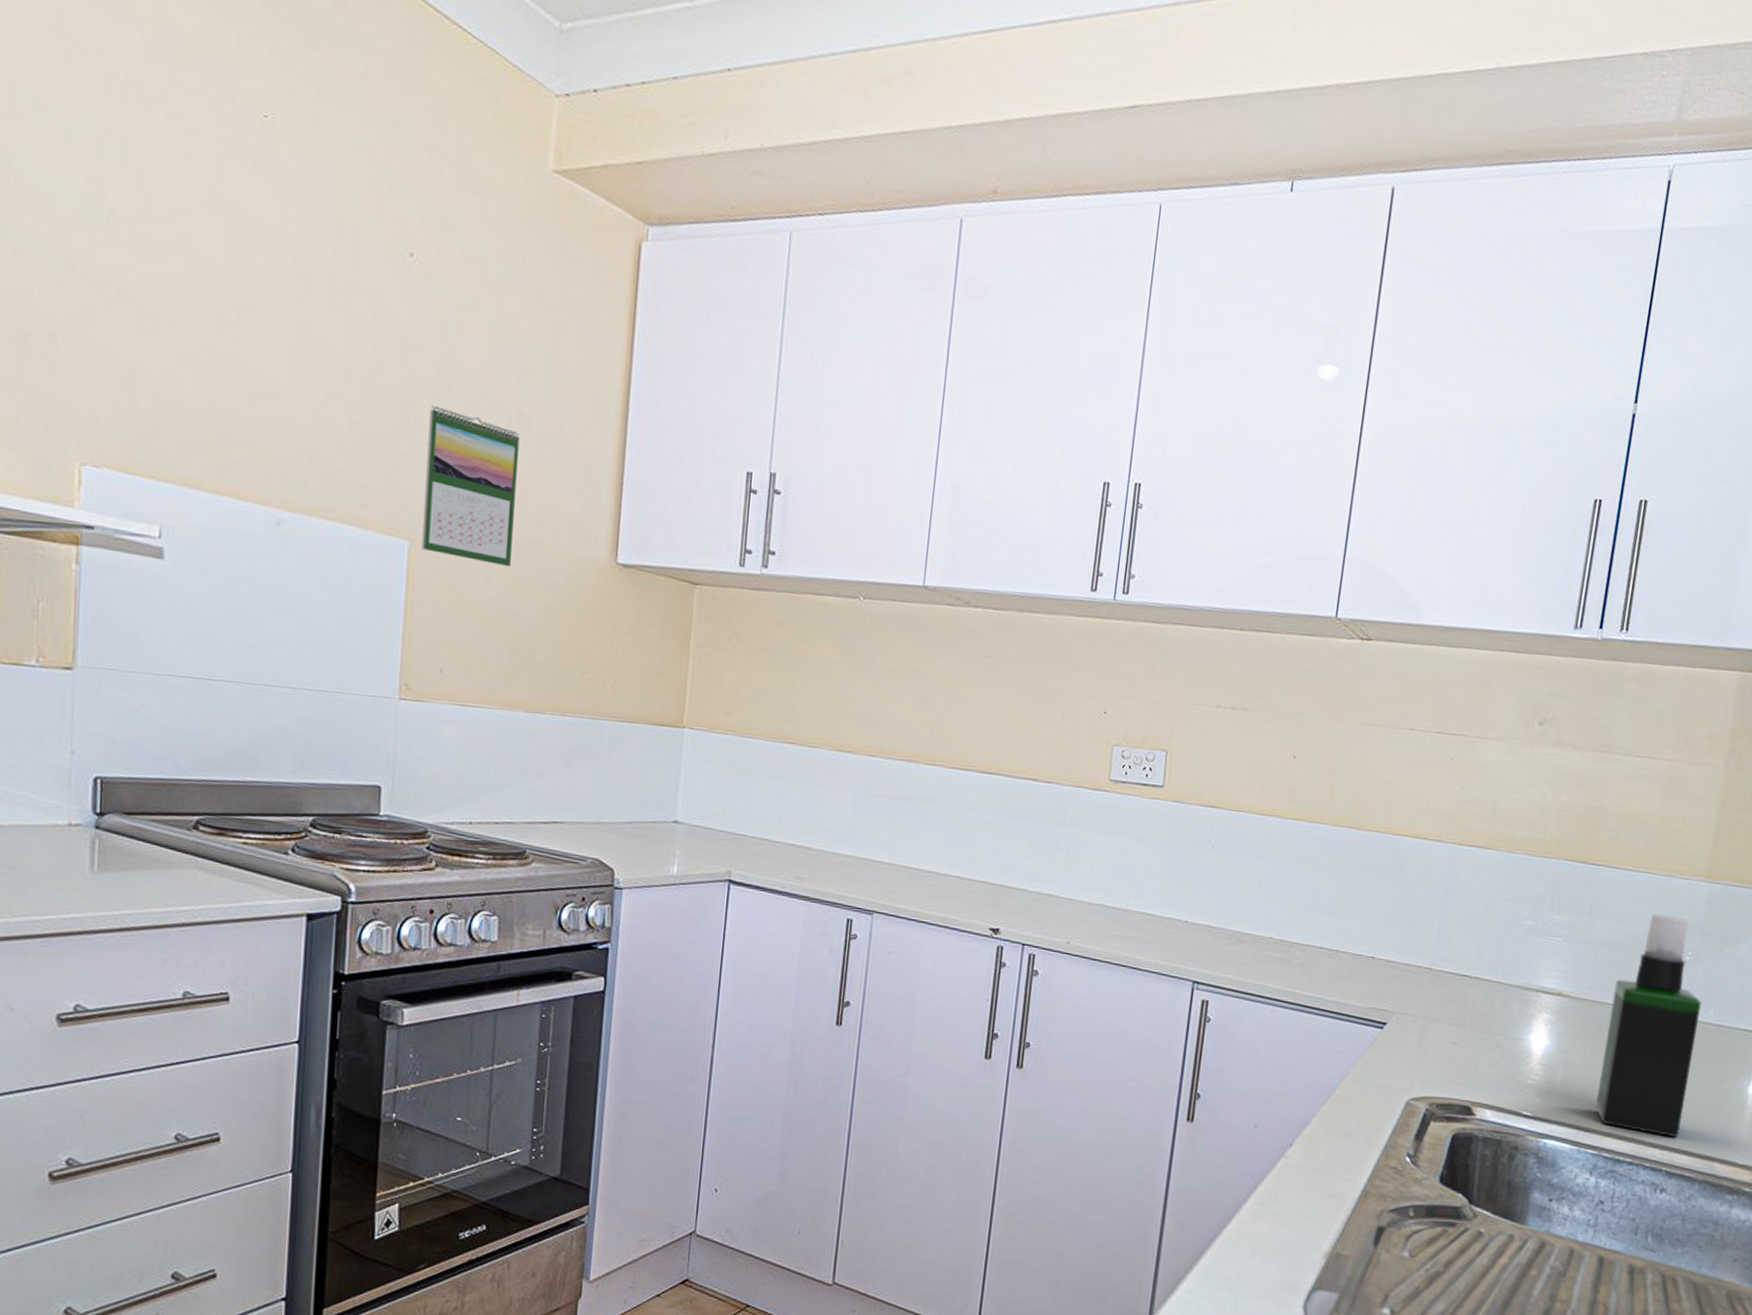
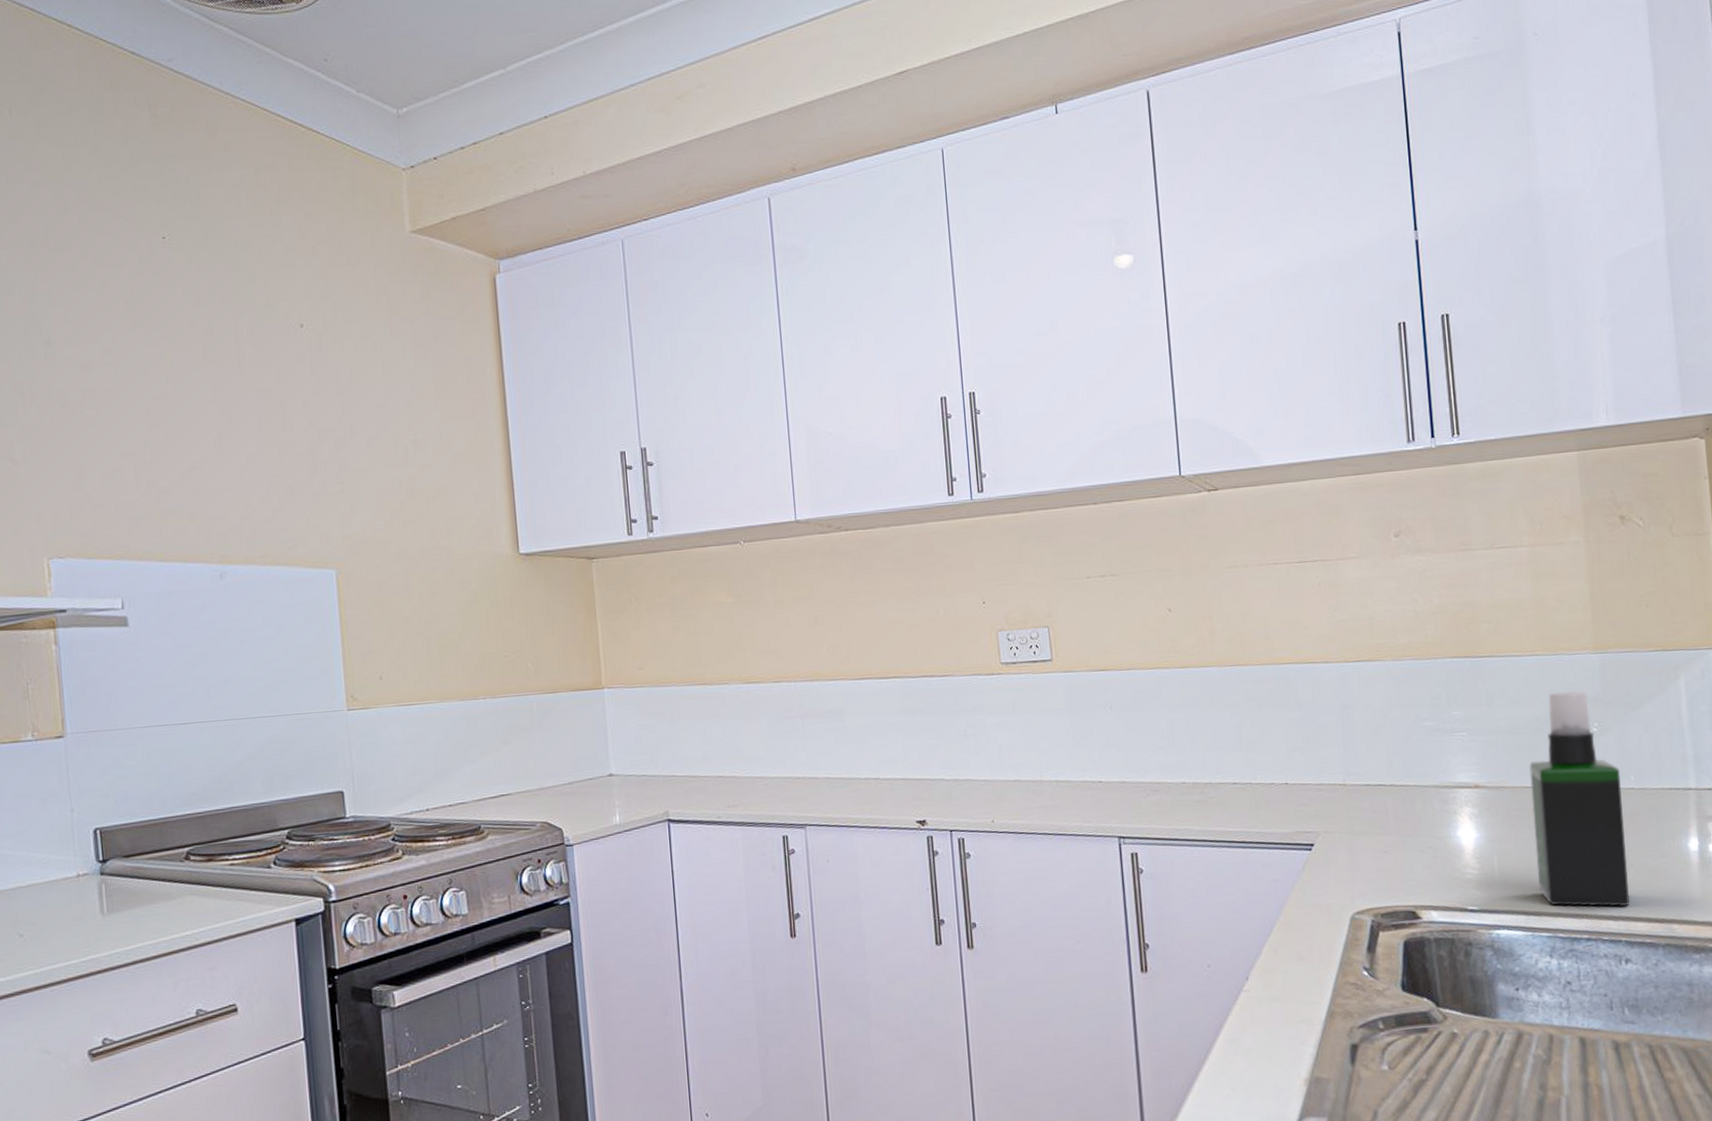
calendar: present [421,405,520,568] -> none [337,449,427,576]

